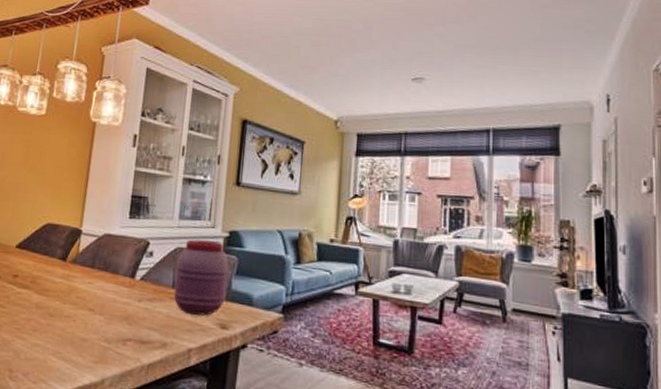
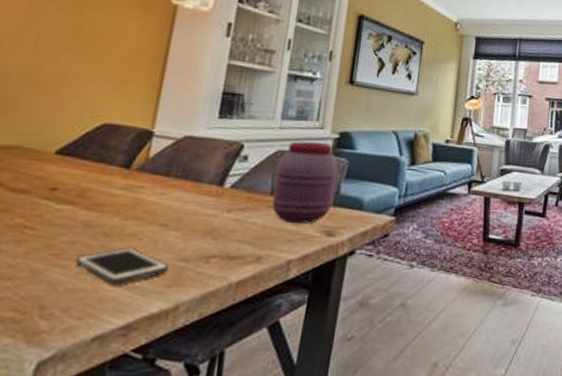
cell phone: none [32,327,96,358] -> present [76,248,168,285]

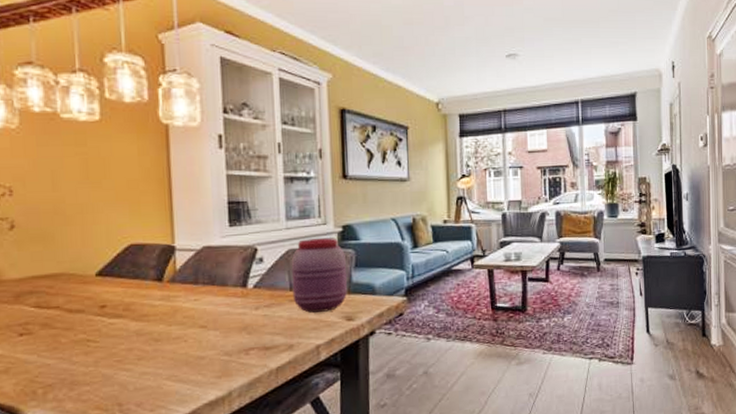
cell phone: present [76,248,168,285] -> none [138,349,215,381]

